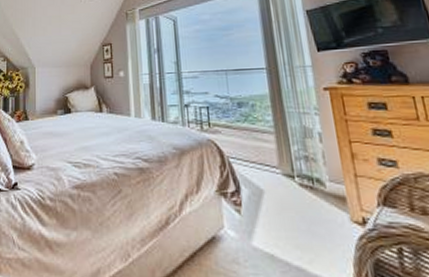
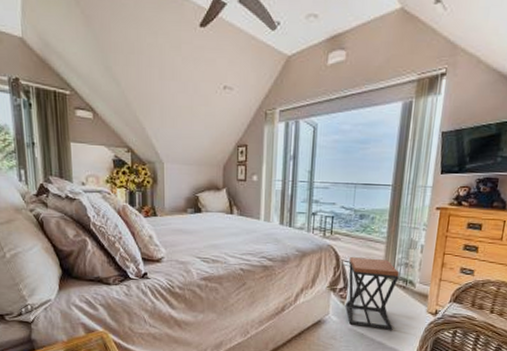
stool: none [236,151,312,249] -> present [345,256,399,330]

